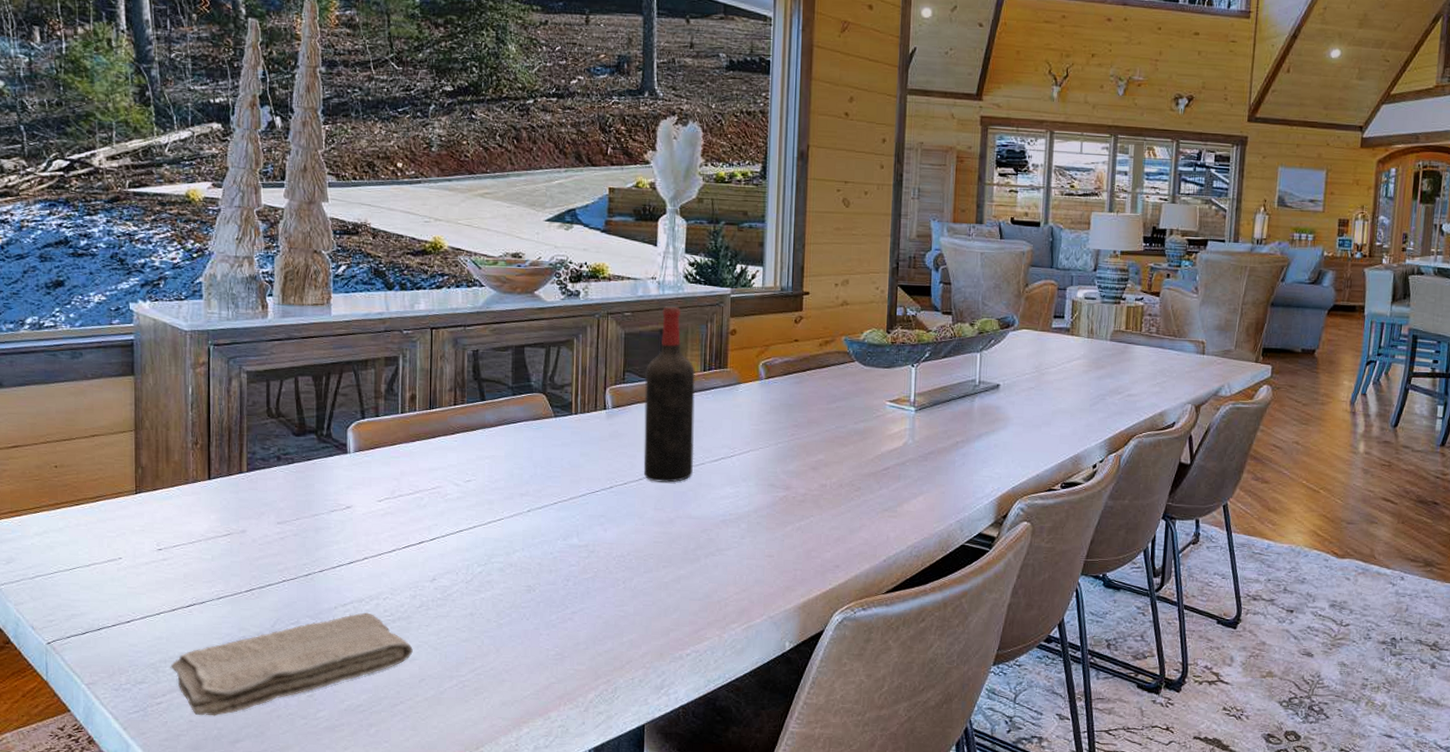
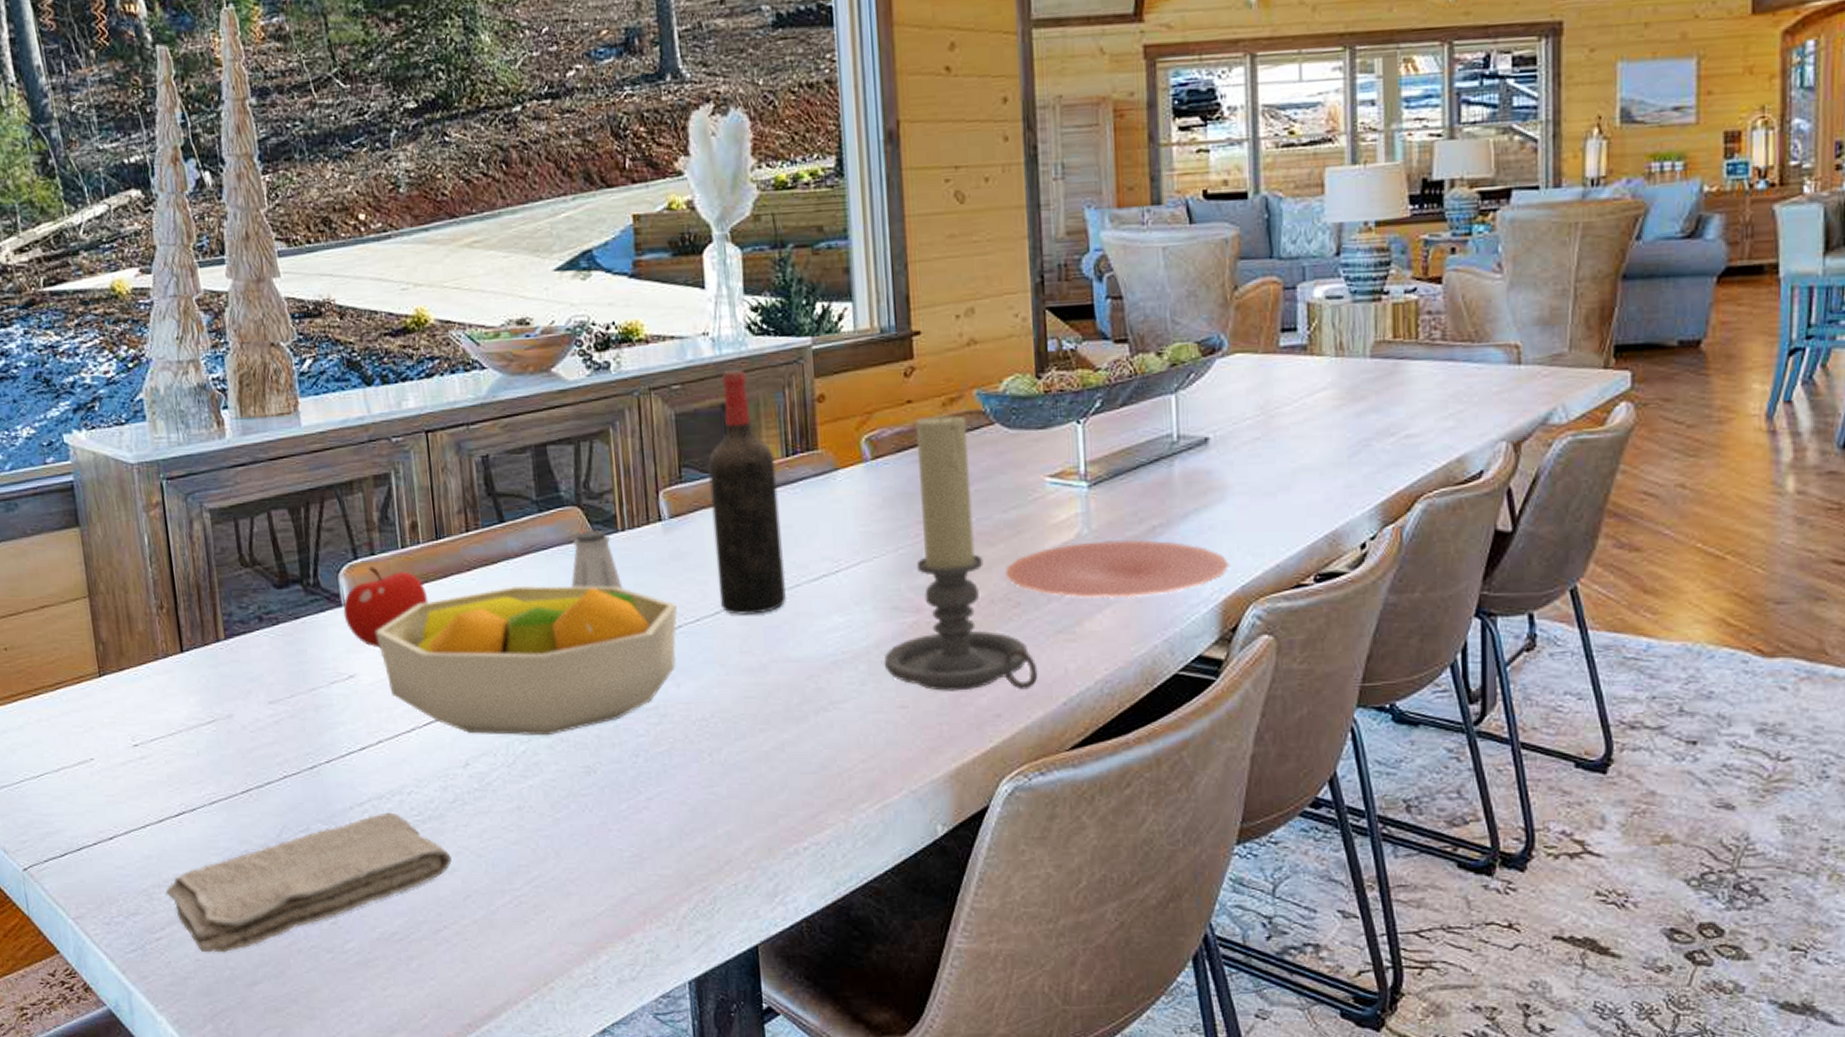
fruit: none [348,425,418,488] -> present [343,566,429,649]
fruit bowl: none [372,449,611,562] -> present [375,585,678,736]
saltshaker: none [532,411,572,456] -> present [571,529,624,589]
candle holder: none [759,350,868,549] -> present [884,412,1038,691]
plate: none [852,449,1005,490] -> present [1005,540,1229,599]

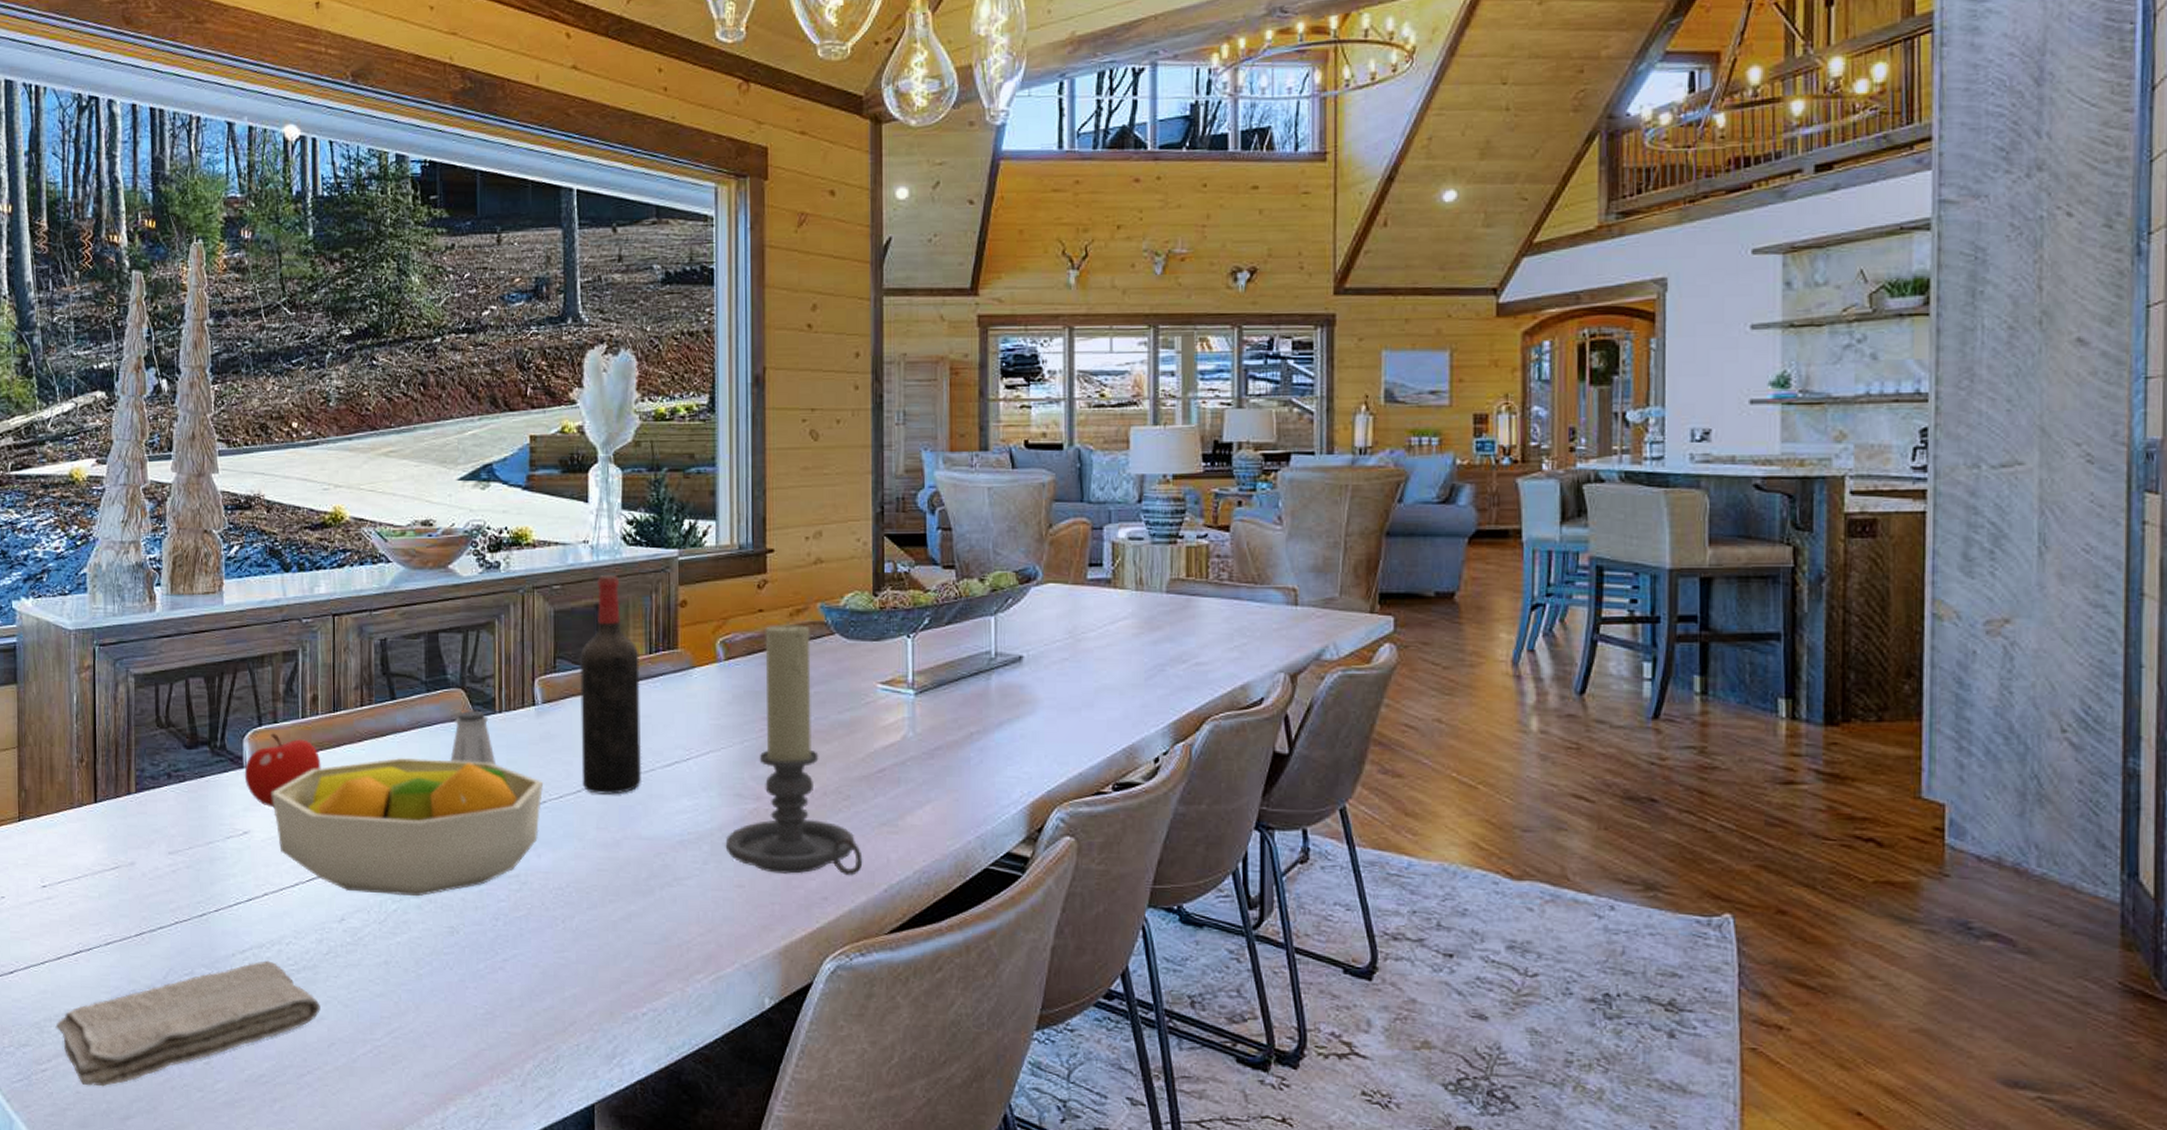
plate: present [1005,540,1229,599] -> none [838,744,1037,797]

